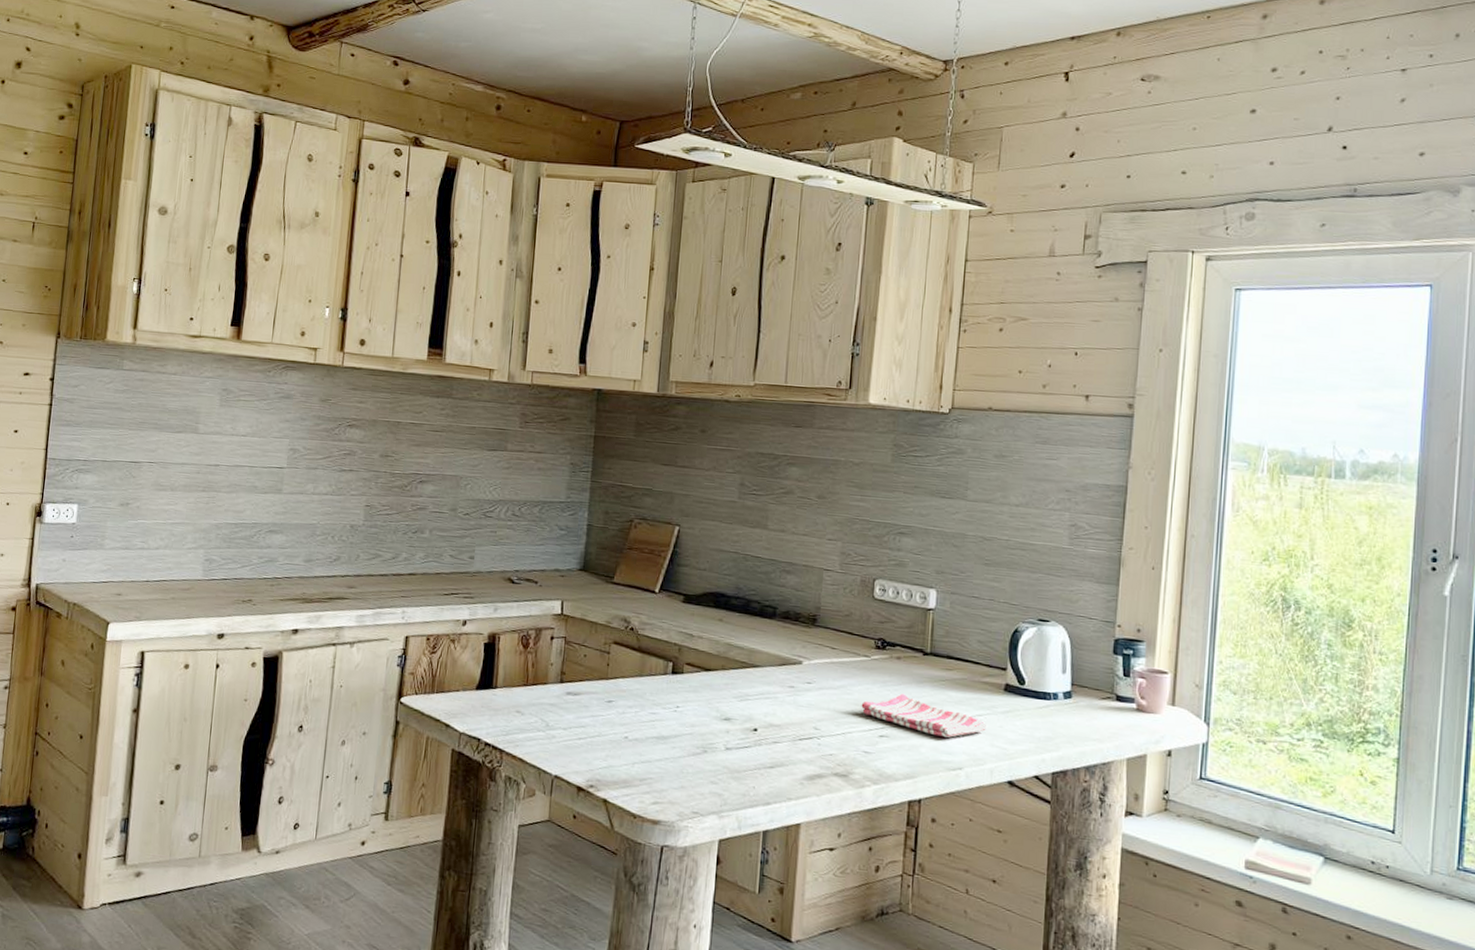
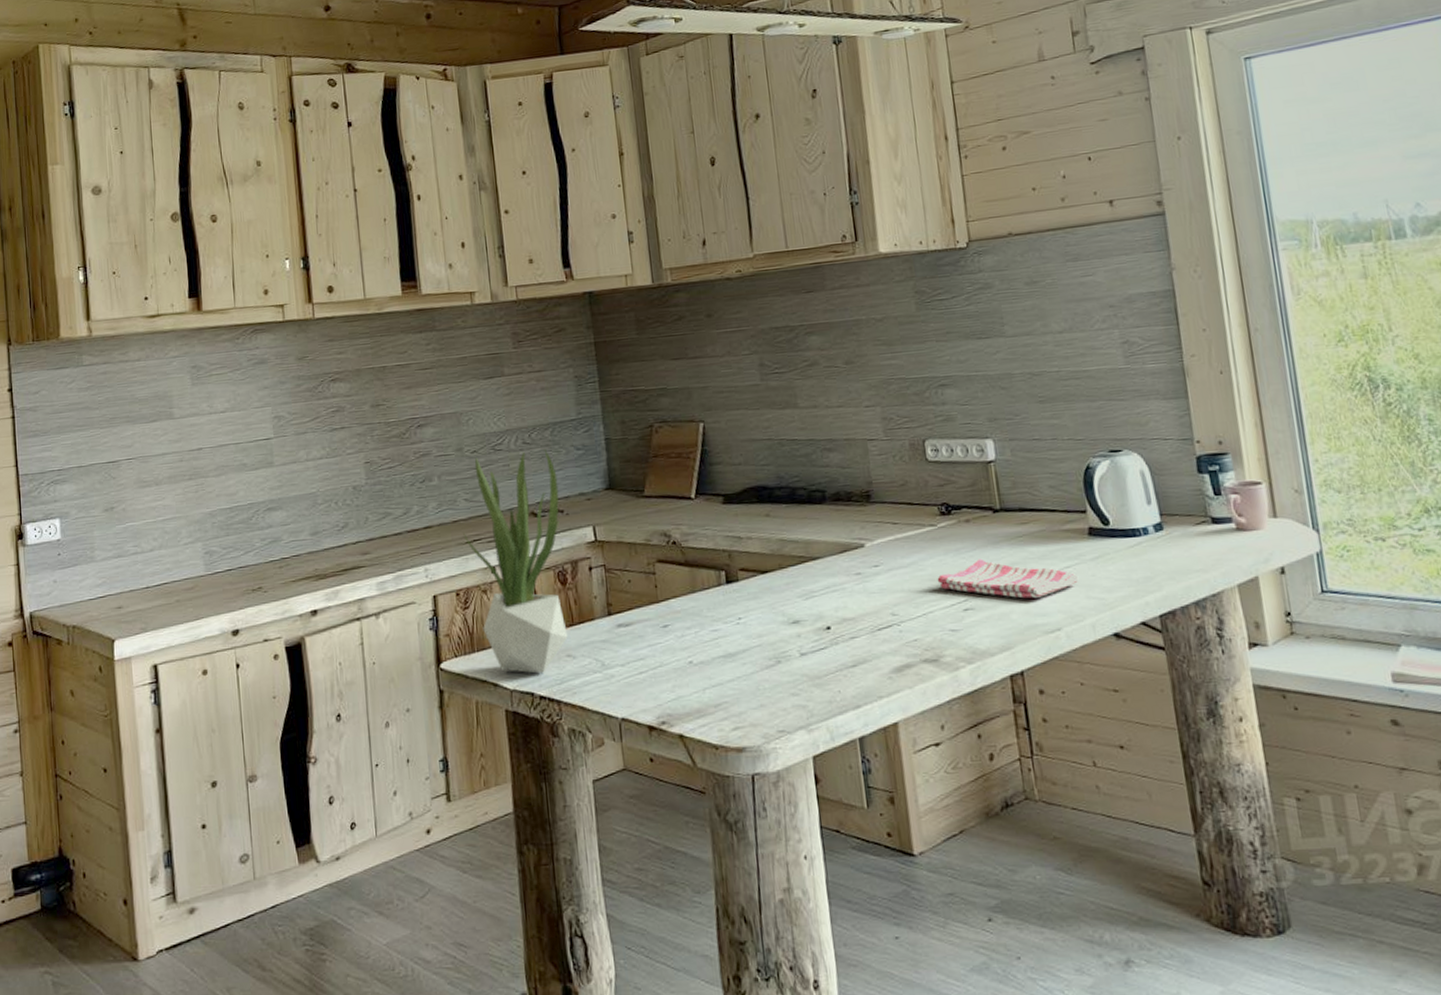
potted plant: none [443,519,538,723] -> present [463,449,568,674]

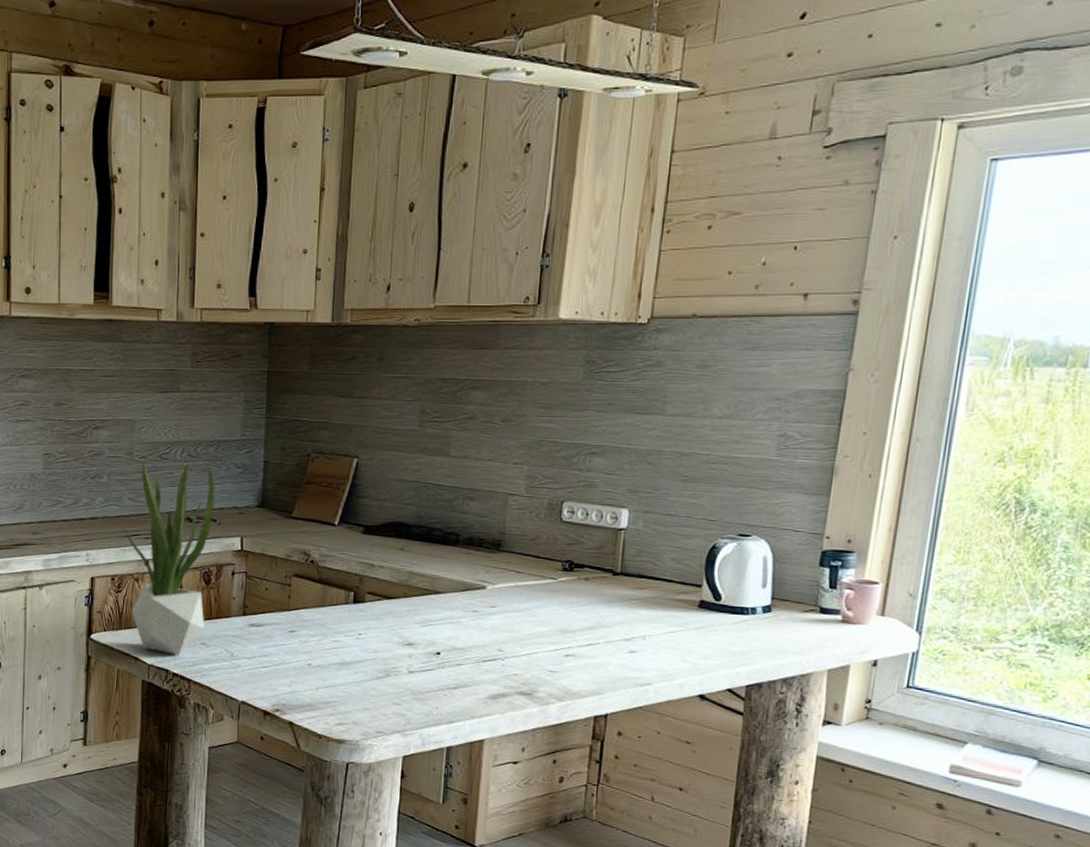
dish towel: present [937,559,1079,599] -> none [547,614,679,655]

